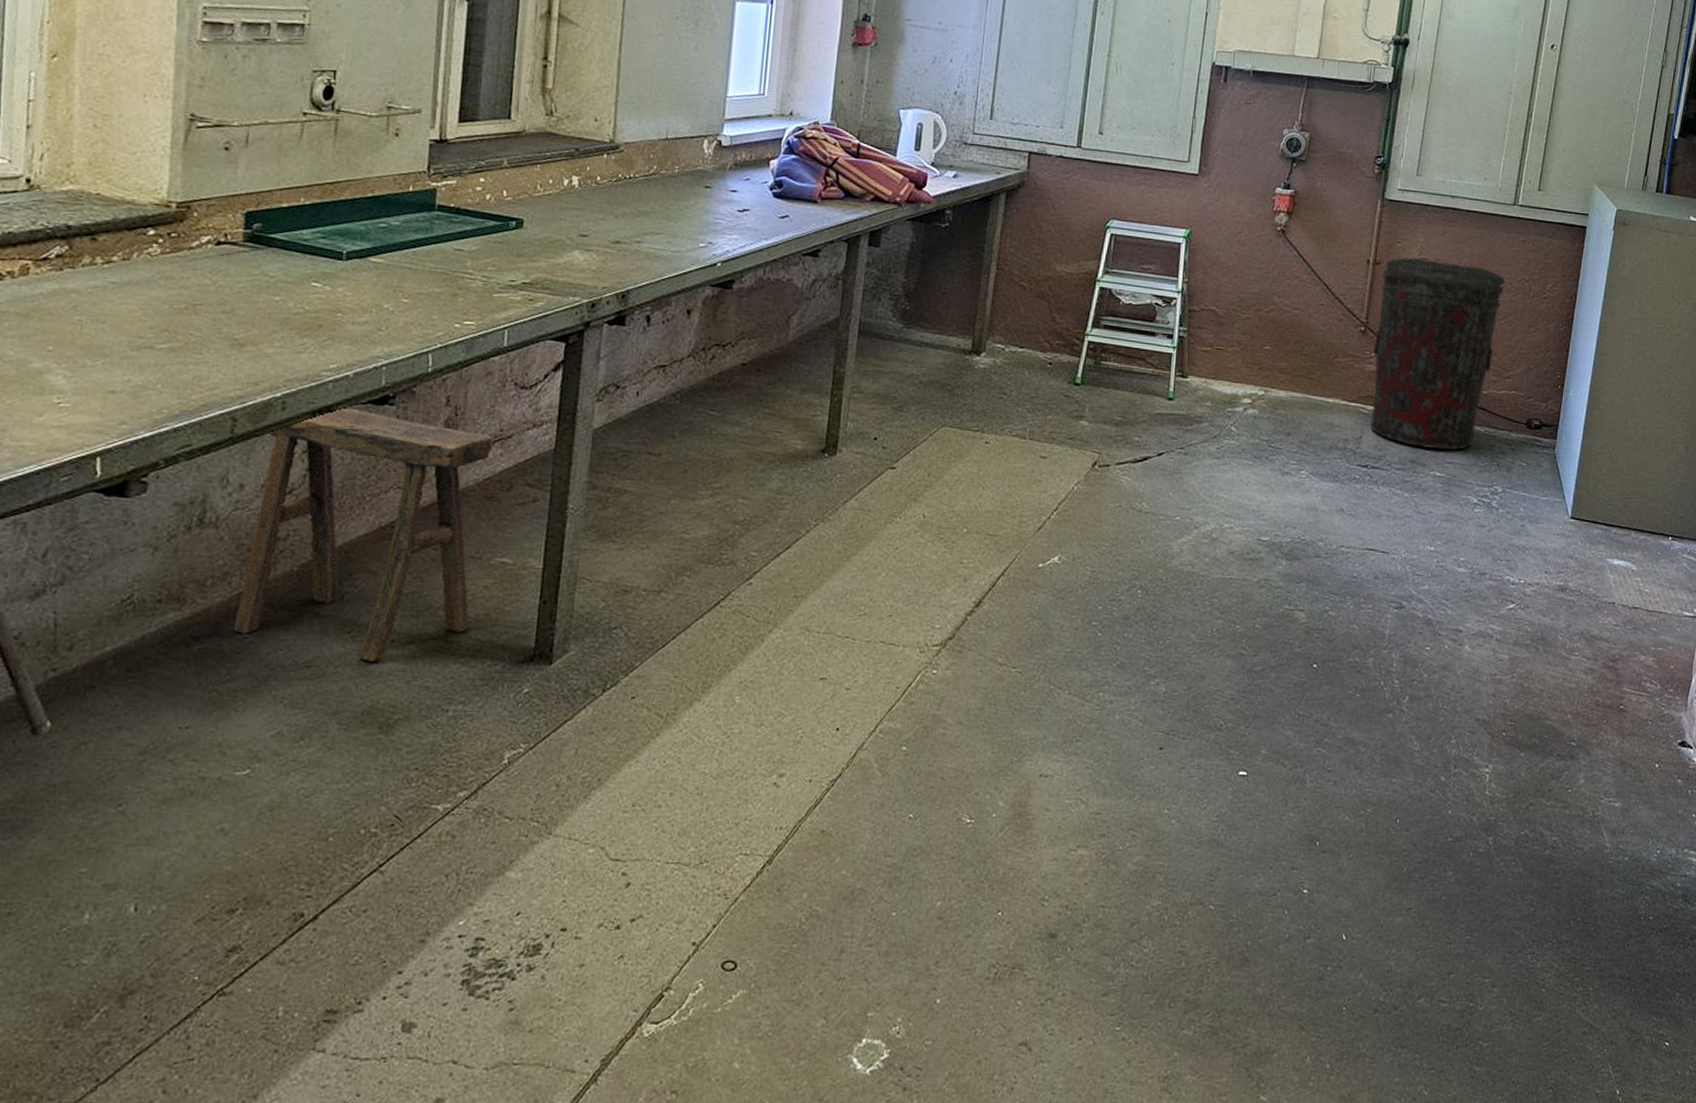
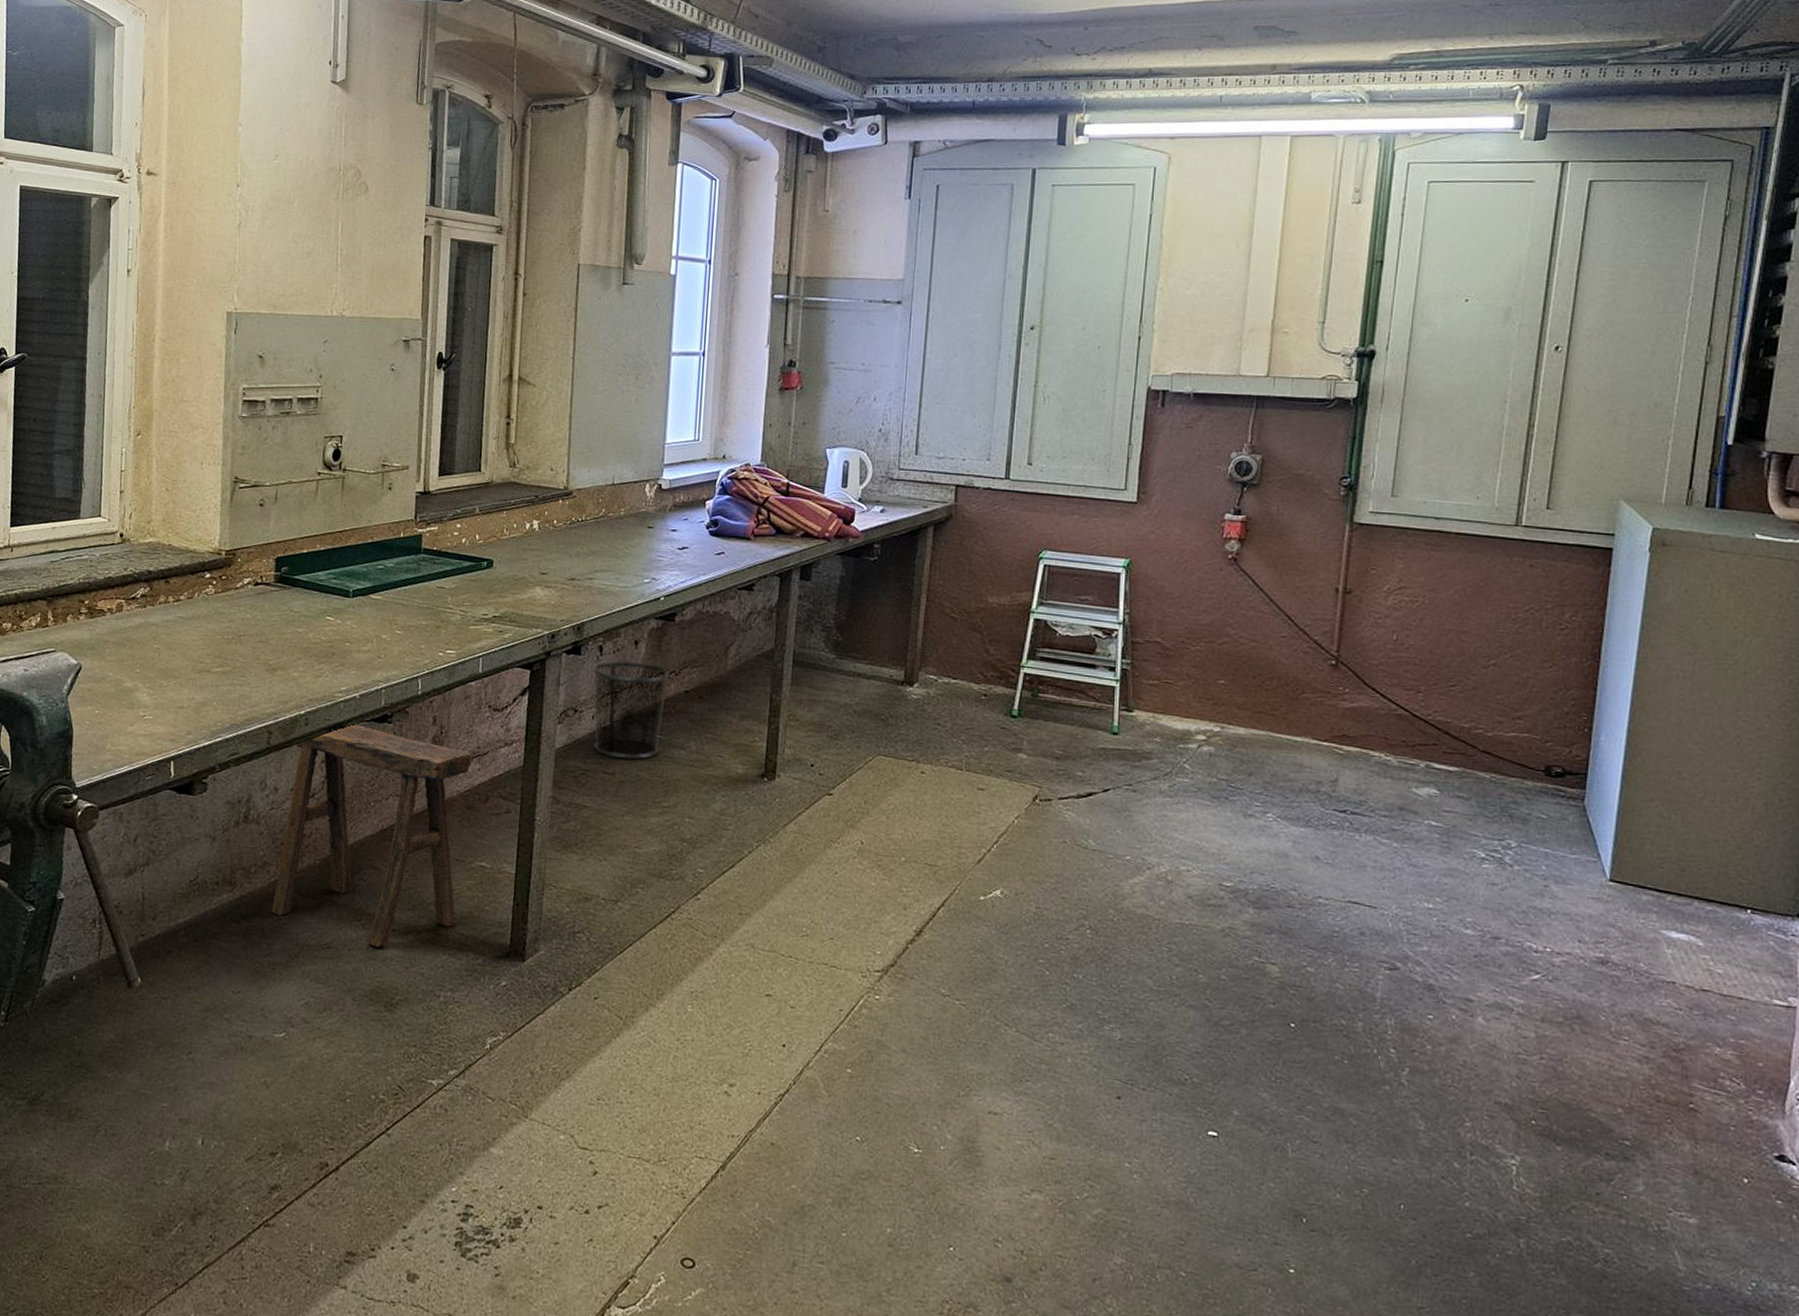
waste bin: none [637,332,726,438] -> present [593,660,670,760]
trash can: present [1371,257,1506,451] -> none [1347,585,1509,798]

